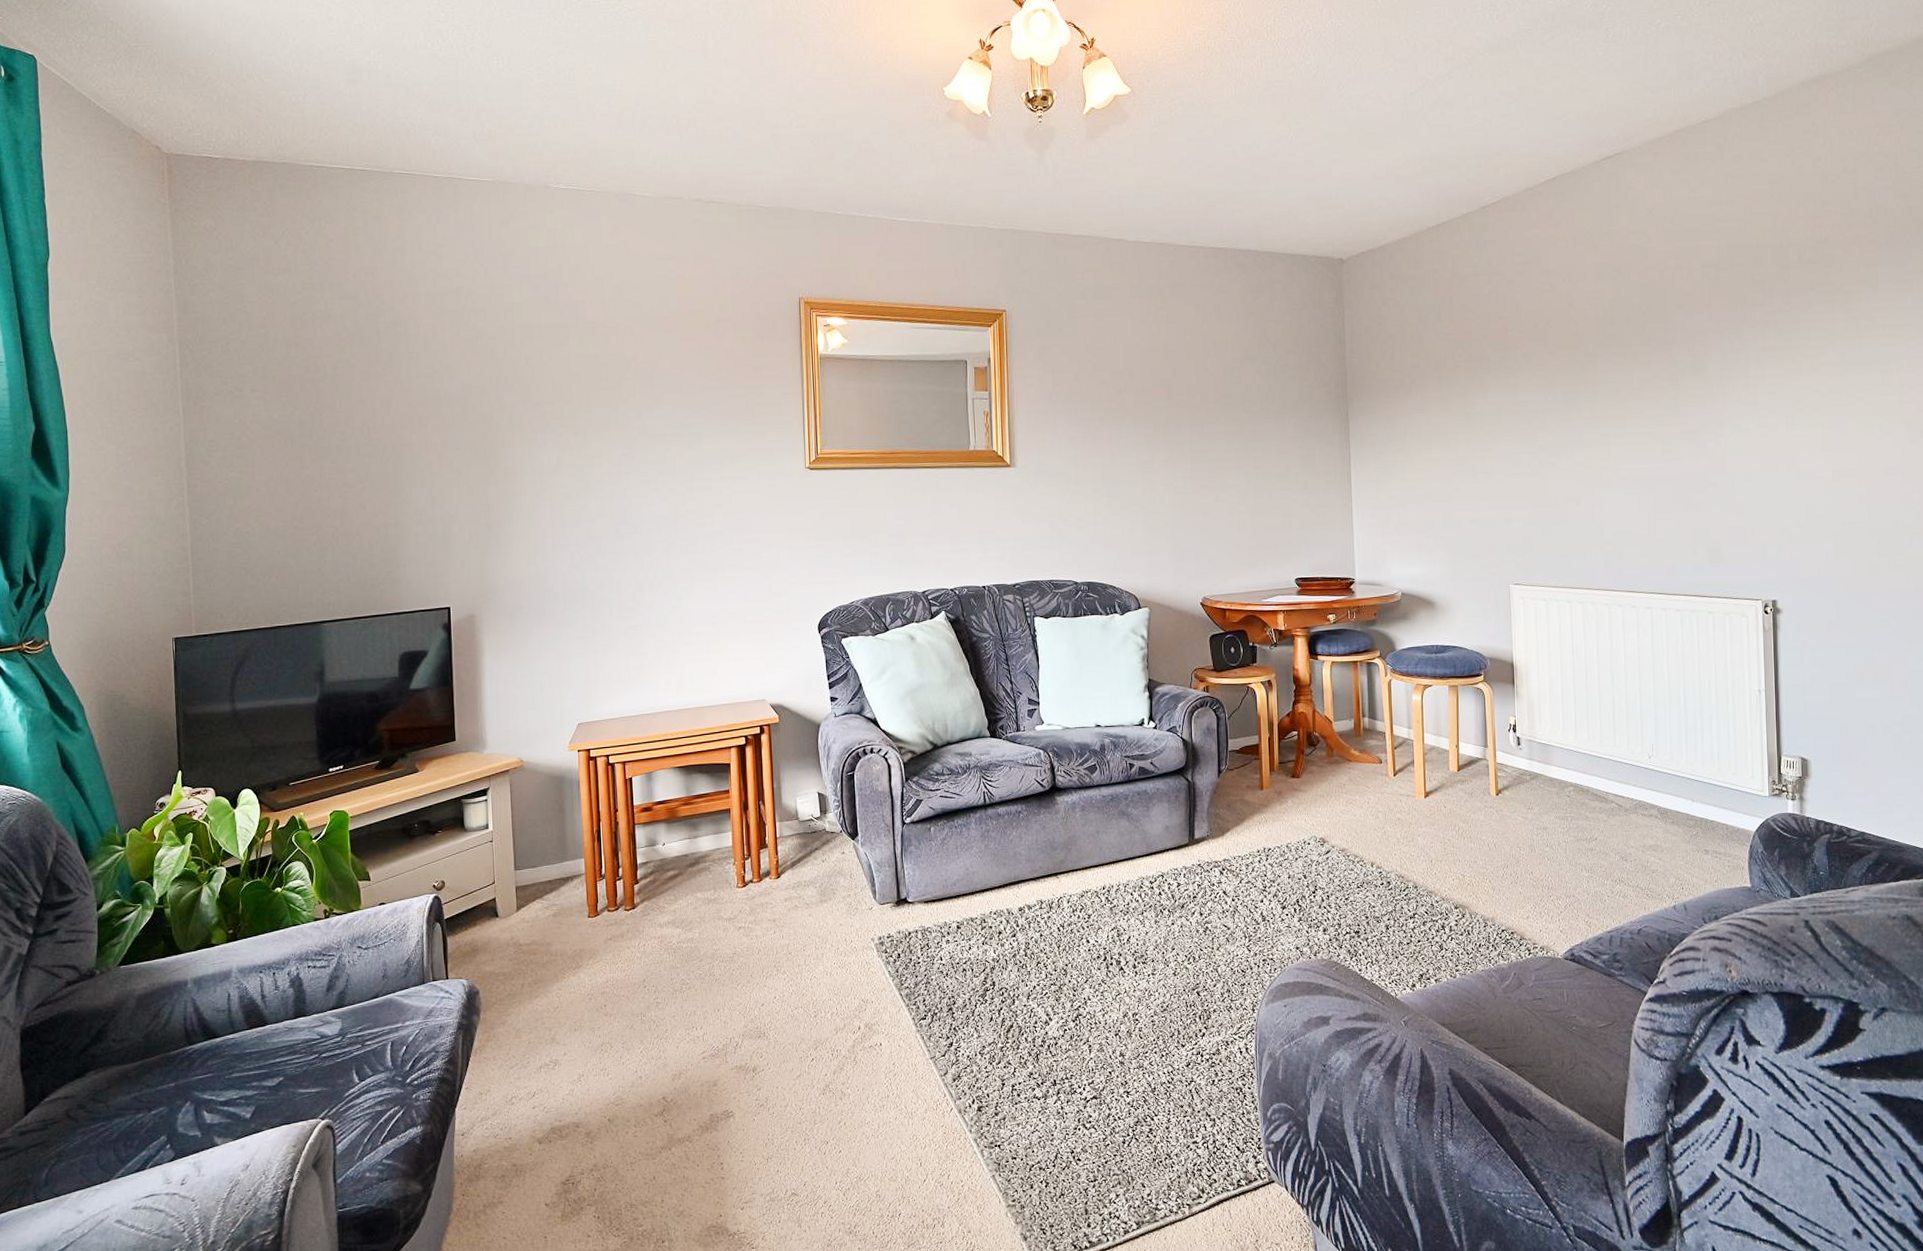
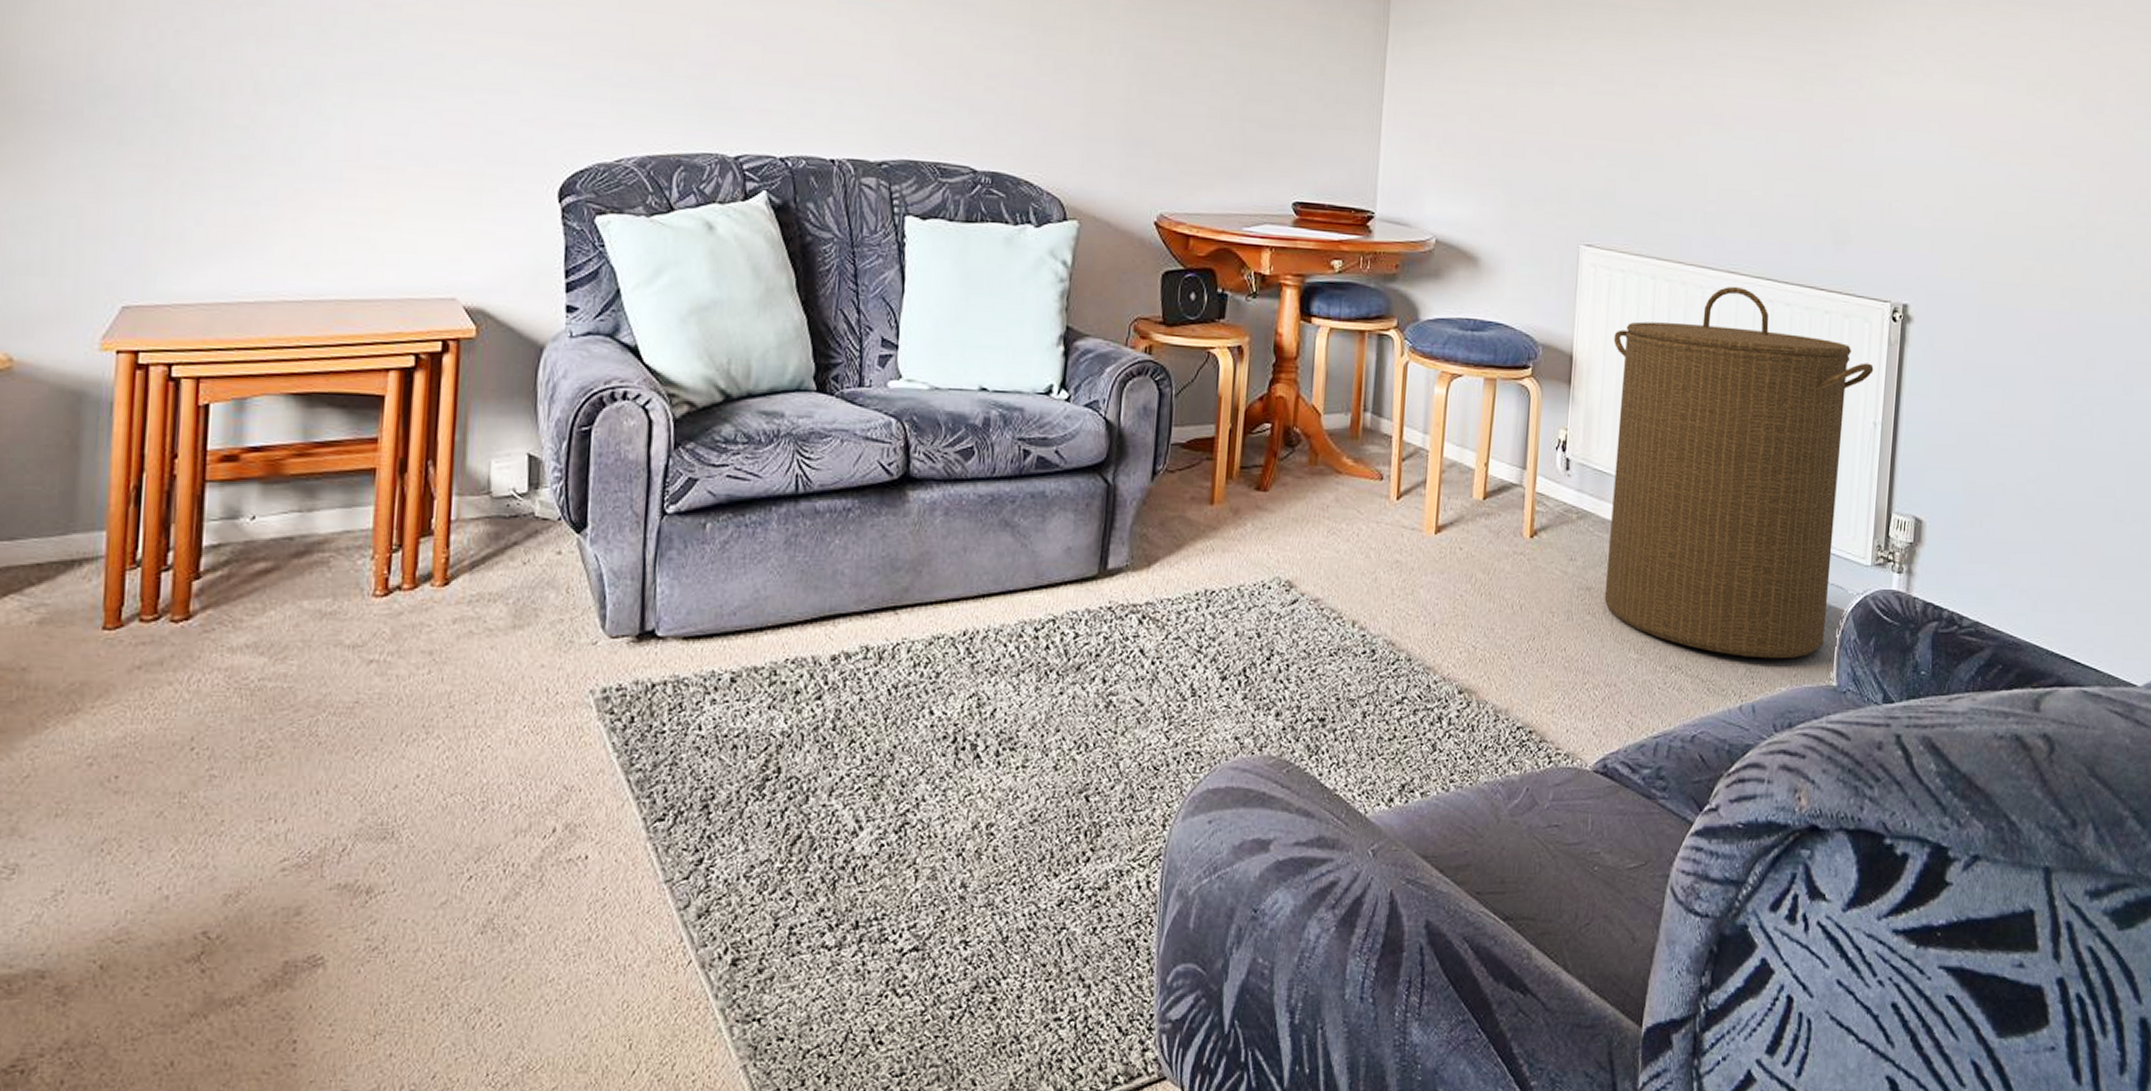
laundry hamper: none [1543,601,1754,870] -> present [1604,286,1874,659]

